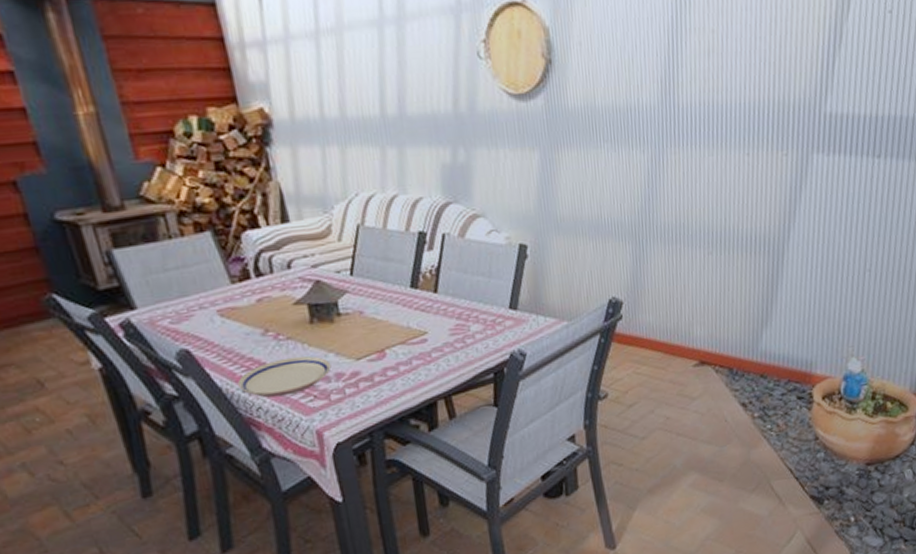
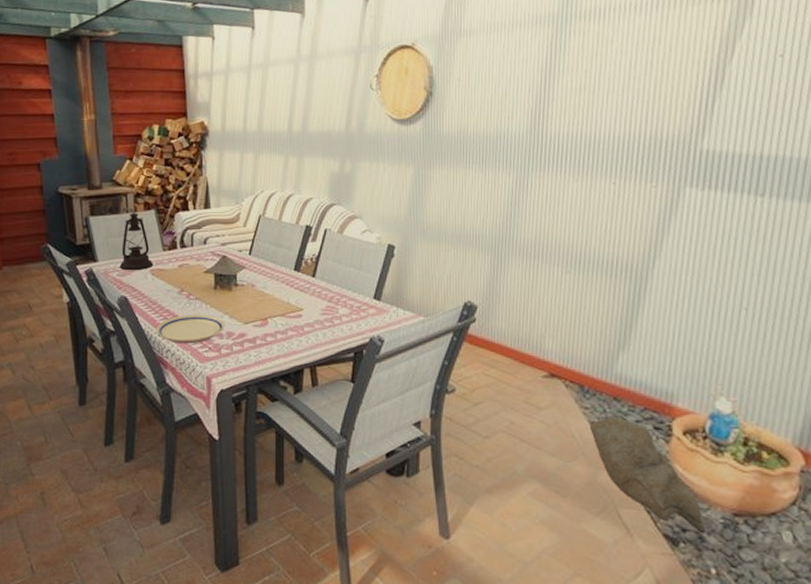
lantern: none [168,234,221,315] -> present [119,210,154,271]
decorative rock: none [741,393,844,487] -> present [590,416,705,532]

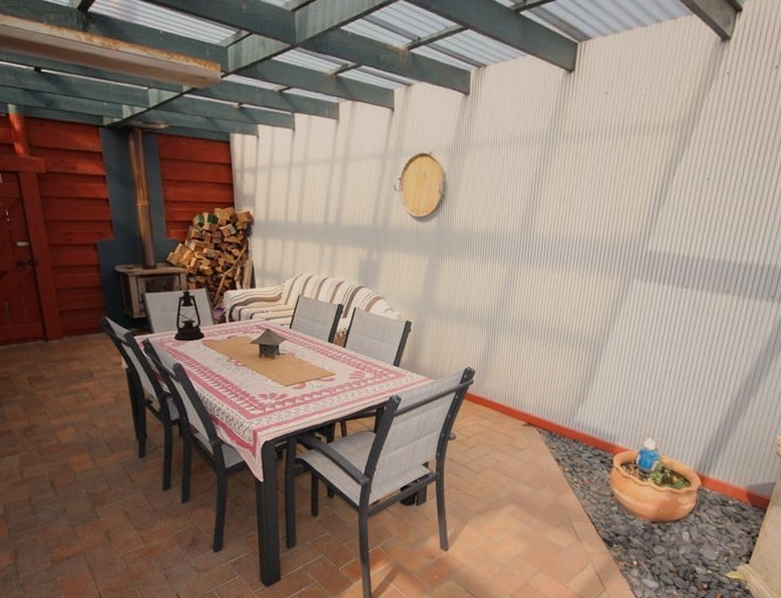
plate: present [156,314,225,344] -> none [208,378,269,404]
decorative rock: present [590,416,705,532] -> none [555,454,631,536]

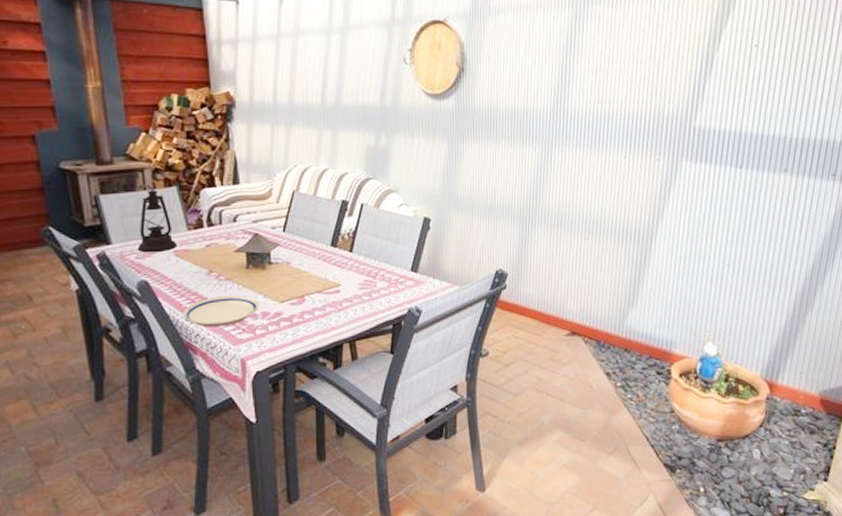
plate: none [208,378,269,404] -> present [183,295,259,327]

